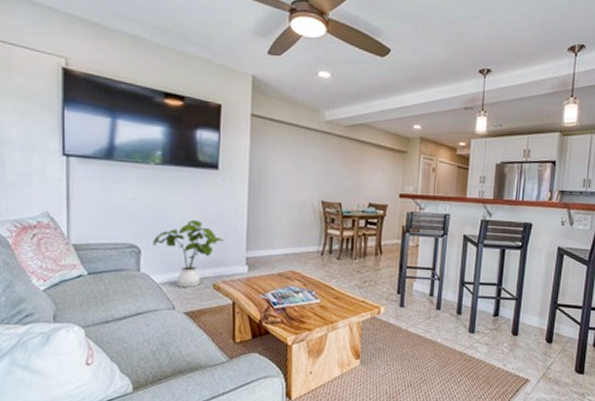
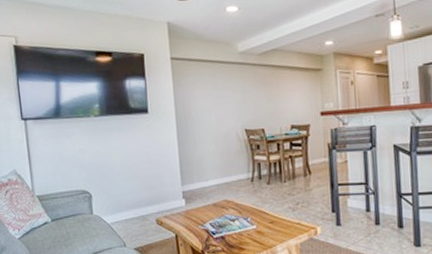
house plant: present [153,219,223,288] -> none [101,161,160,226]

